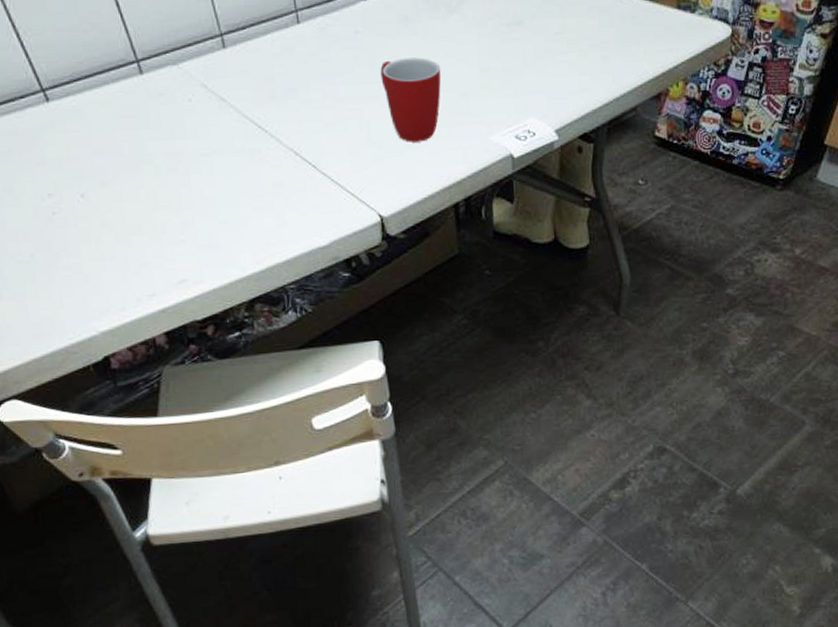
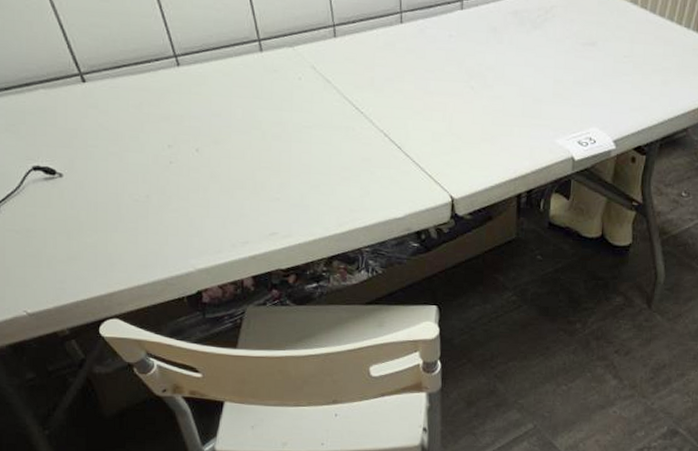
mug: present [380,57,442,142] -> none [467,63,520,137]

